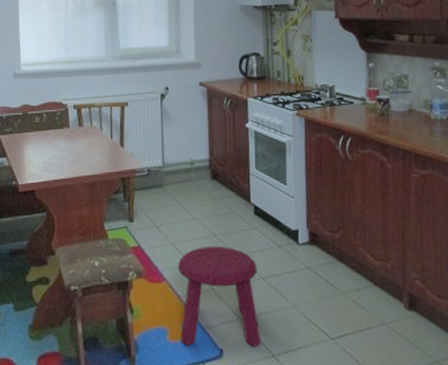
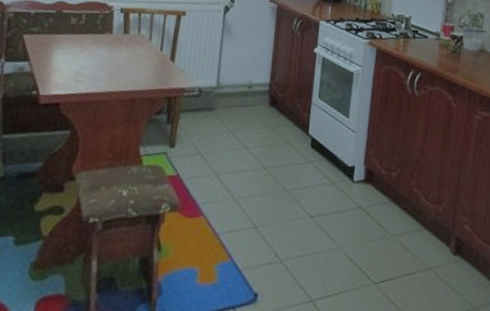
stool: present [177,246,261,347] -> none [211,179,307,291]

